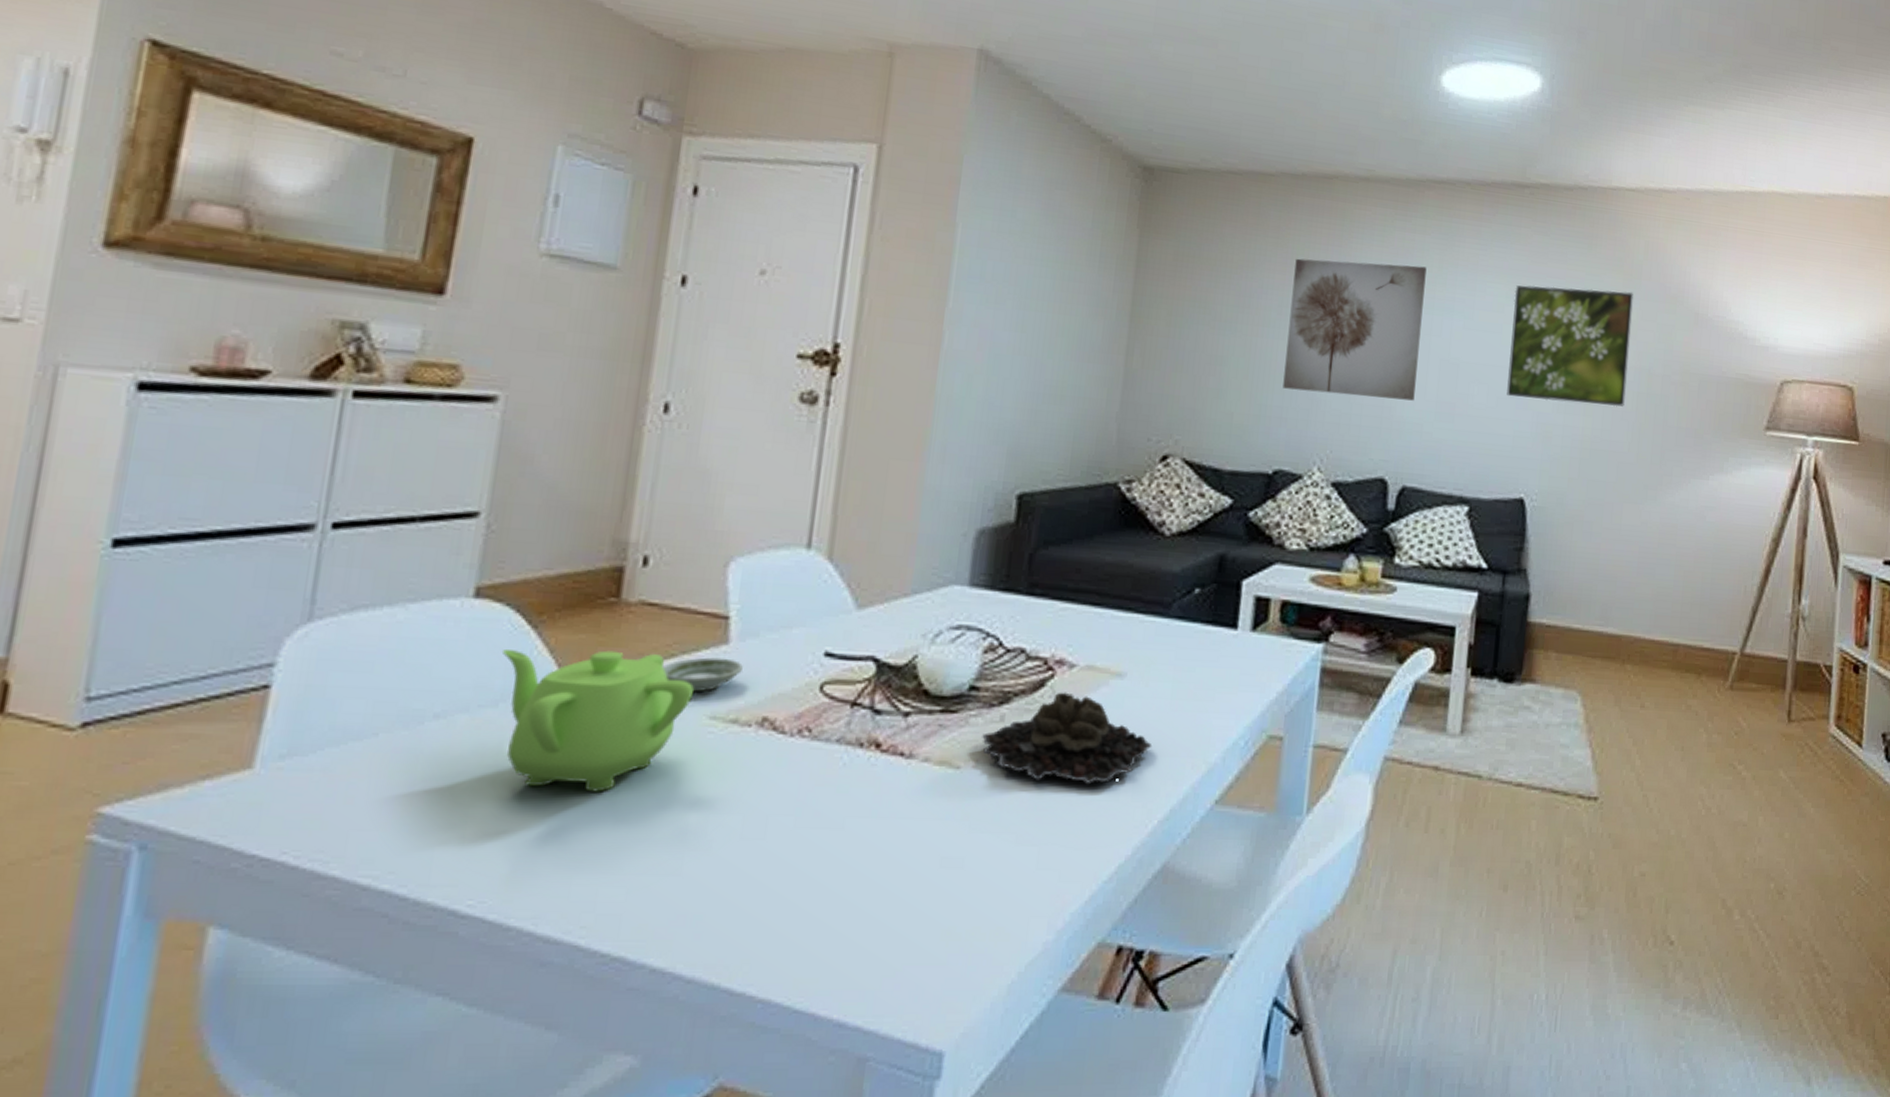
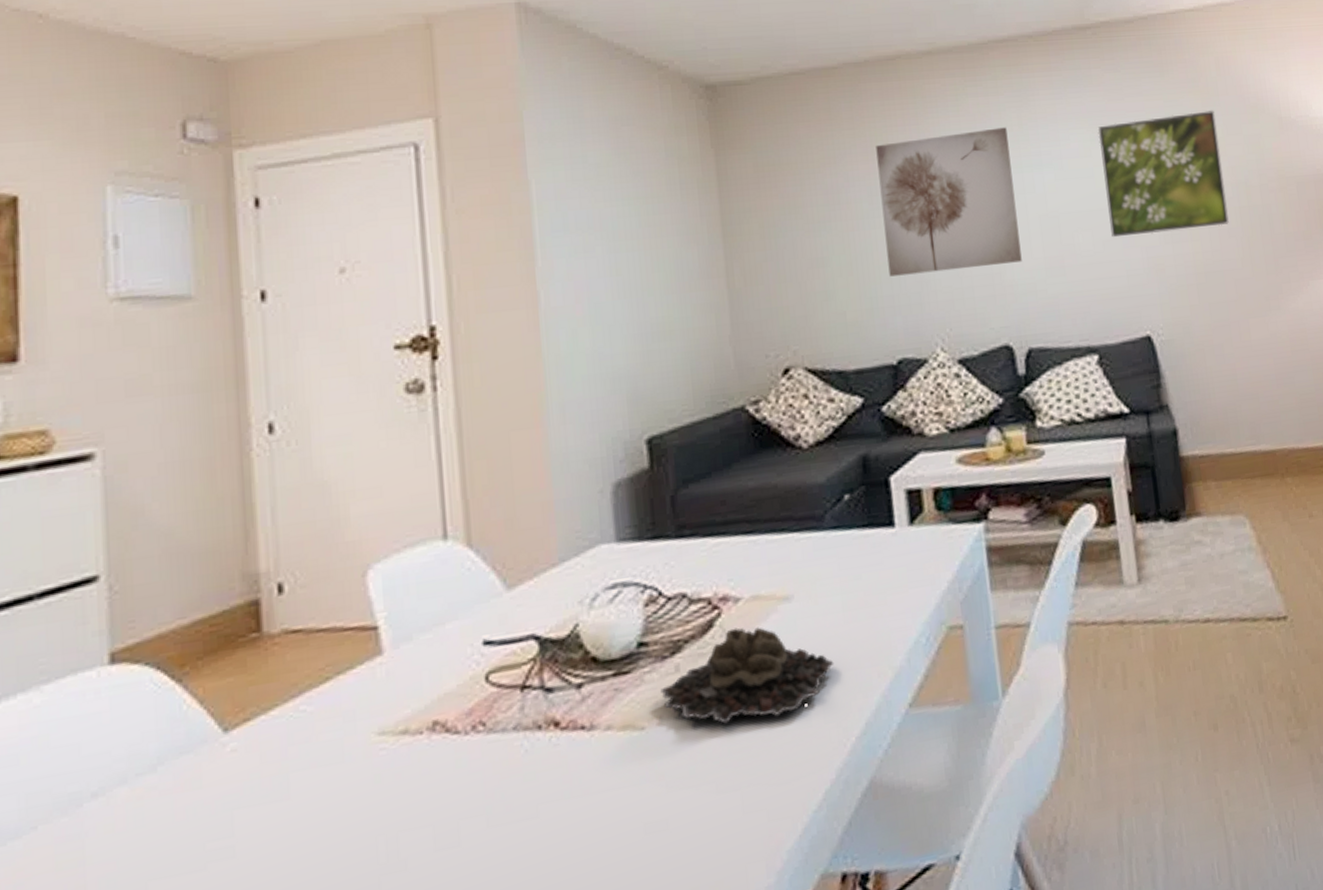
teapot: present [503,650,694,792] -> none [151,681,356,846]
saucer: present [662,657,743,692] -> none [320,668,402,712]

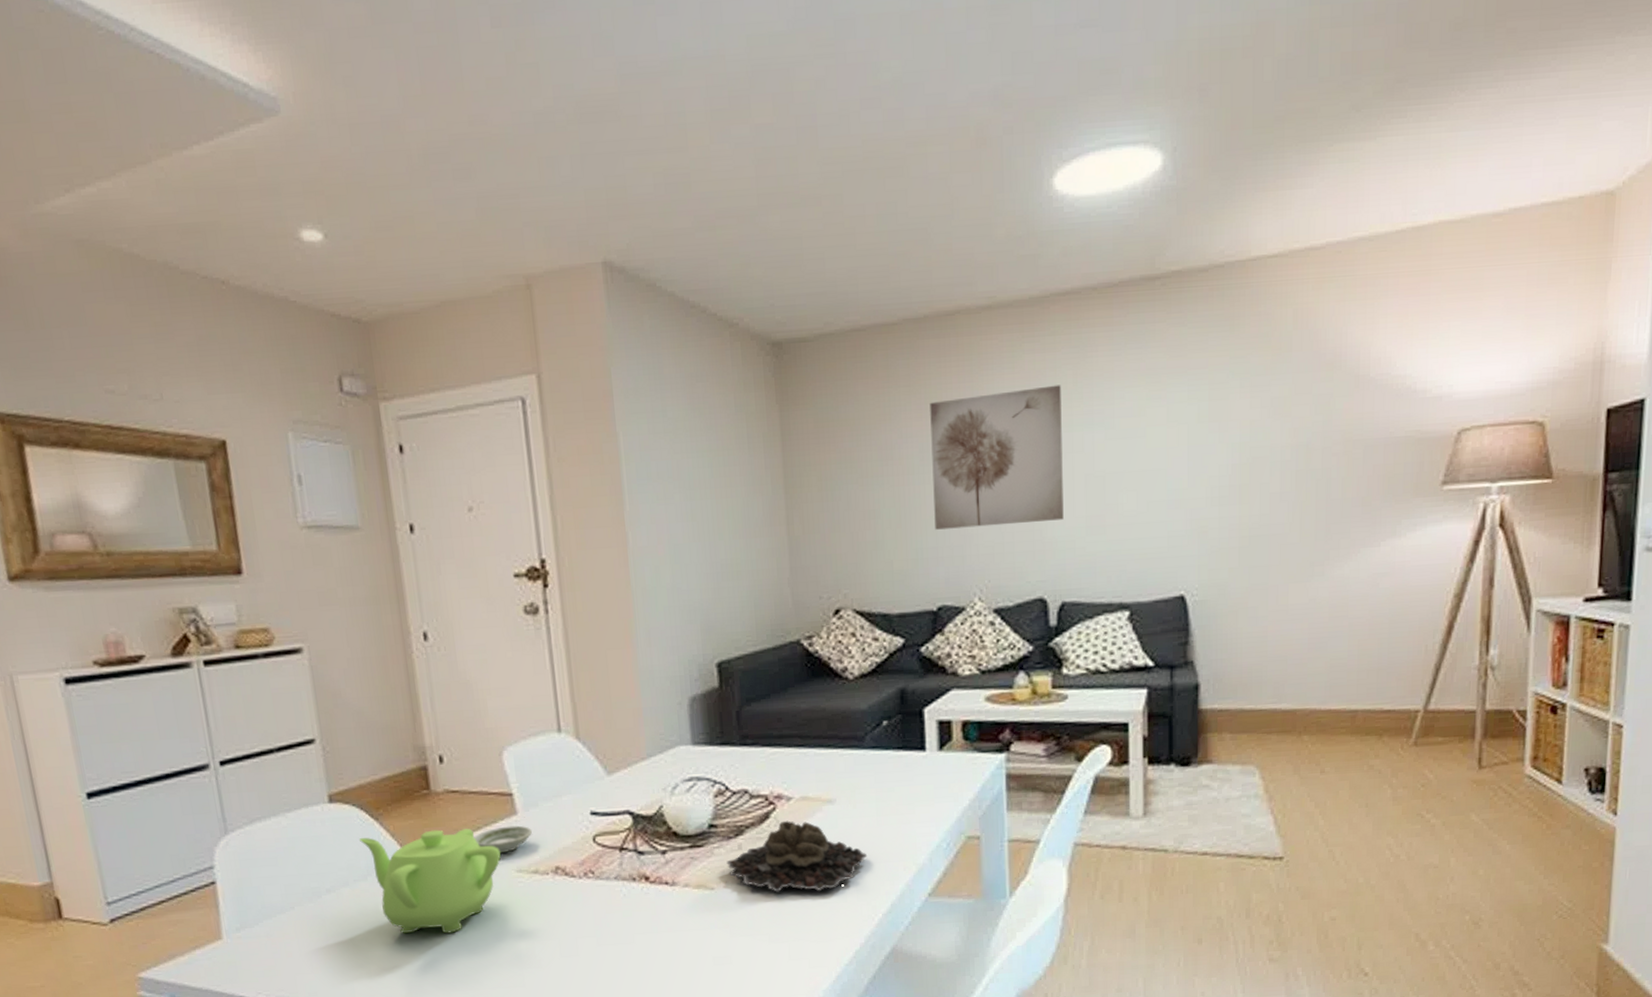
teapot: none [151,681,356,846] -> present [359,829,501,934]
saucer: none [320,668,402,712] -> present [474,825,532,854]
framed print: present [1098,109,1229,238] -> none [1155,367,1284,499]

